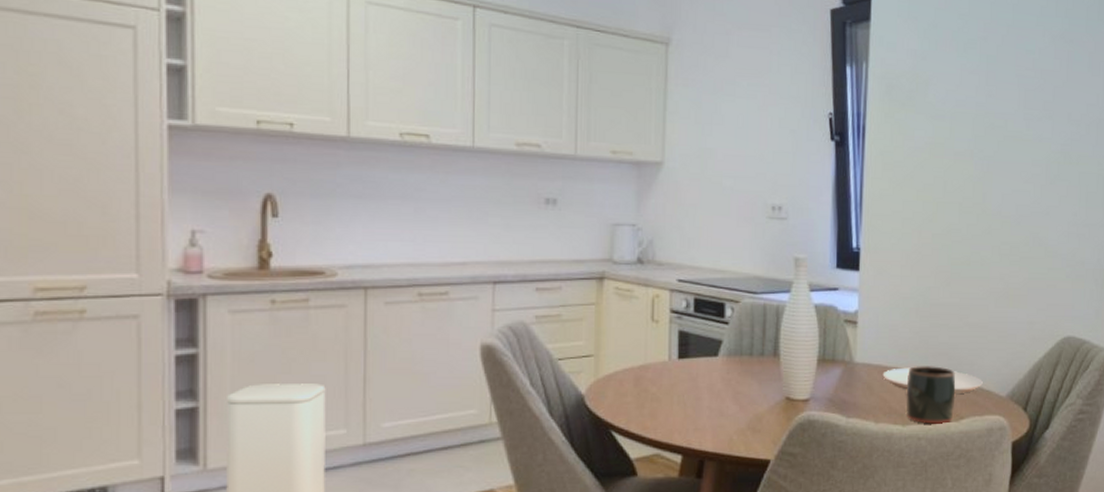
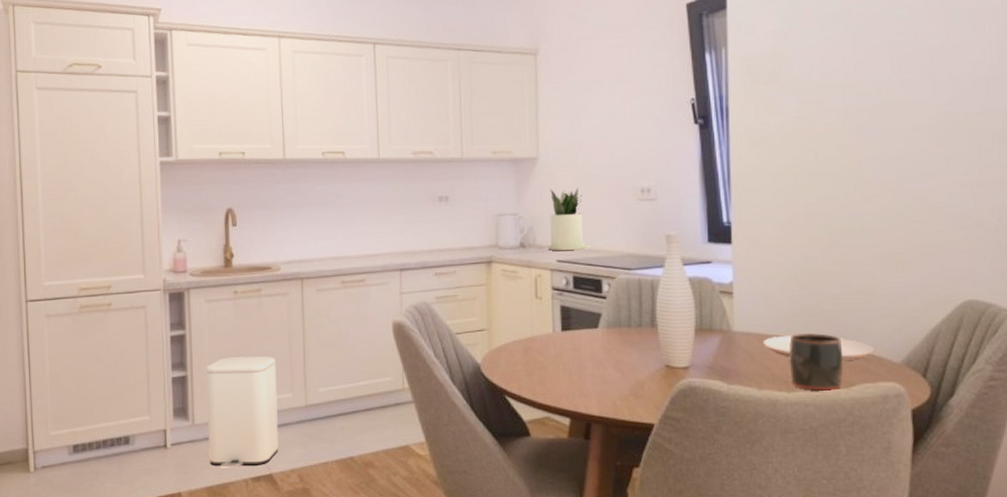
planter: none [668,199,714,270] -> present [547,188,589,251]

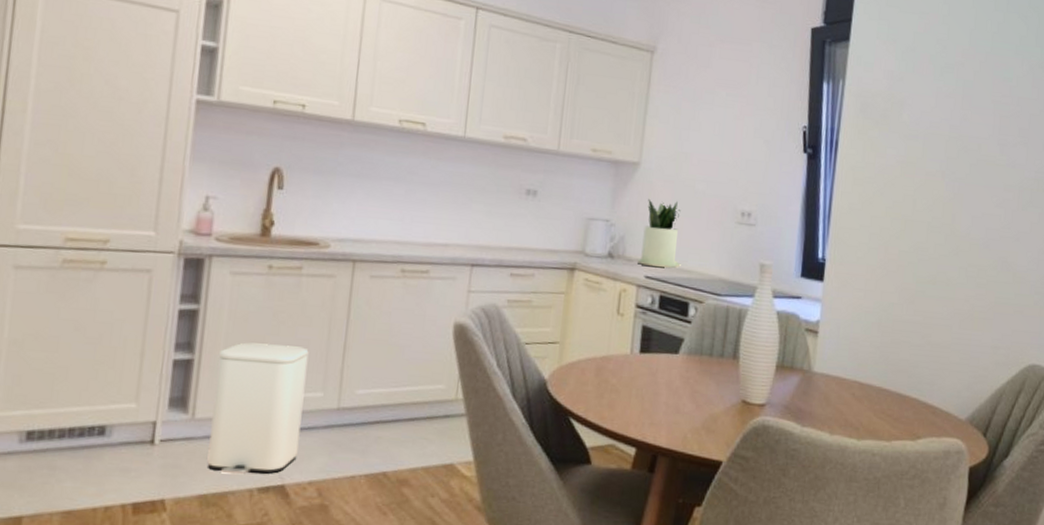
plate: present [763,335,873,360] -> none [840,381,942,413]
mug: present [789,333,844,391] -> none [862,380,915,442]

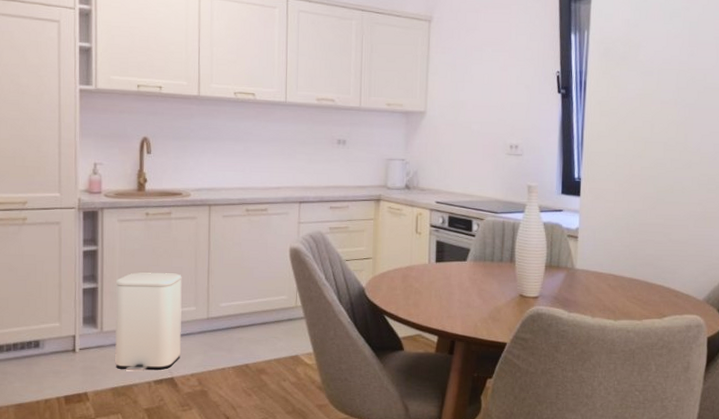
planter: present [637,198,681,269] -> none [428,140,464,195]

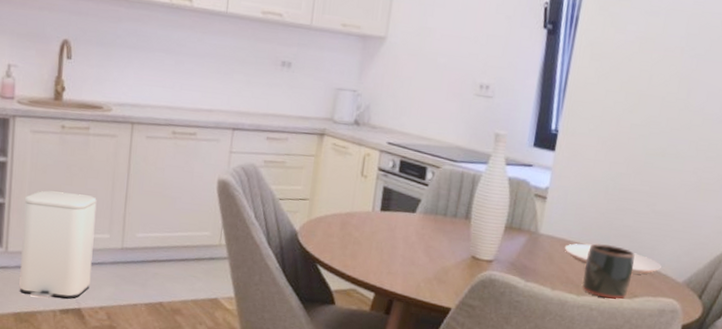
plate: none [598,274,683,296] -> present [564,243,661,275]
mug: none [617,273,660,320] -> present [582,243,635,299]

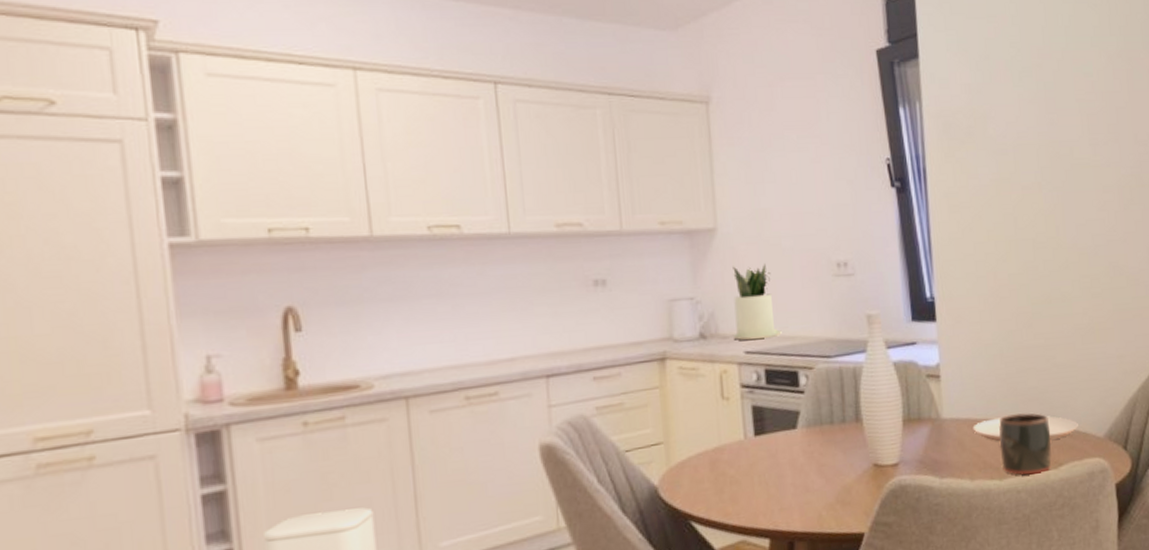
planter: none [380,71,423,136] -> present [732,264,782,341]

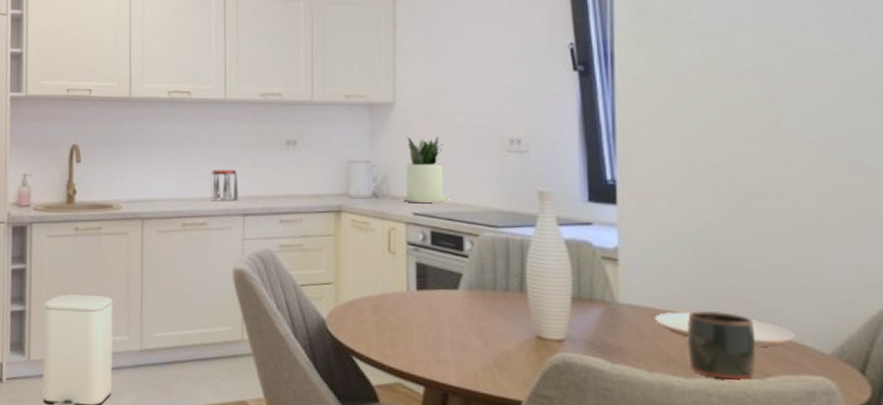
jar: none [498,321,538,364] -> present [211,169,238,202]

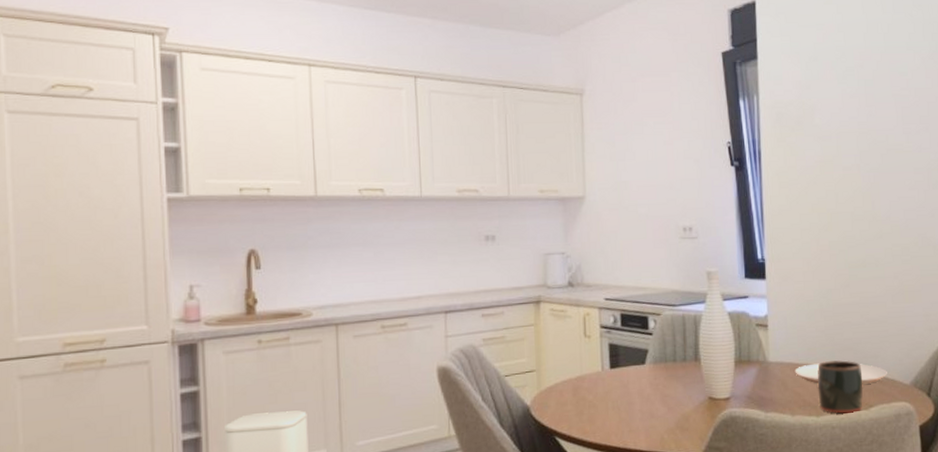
jar: present [211,169,238,202] -> none [409,267,439,301]
planter: present [402,136,450,204] -> none [595,227,636,290]

